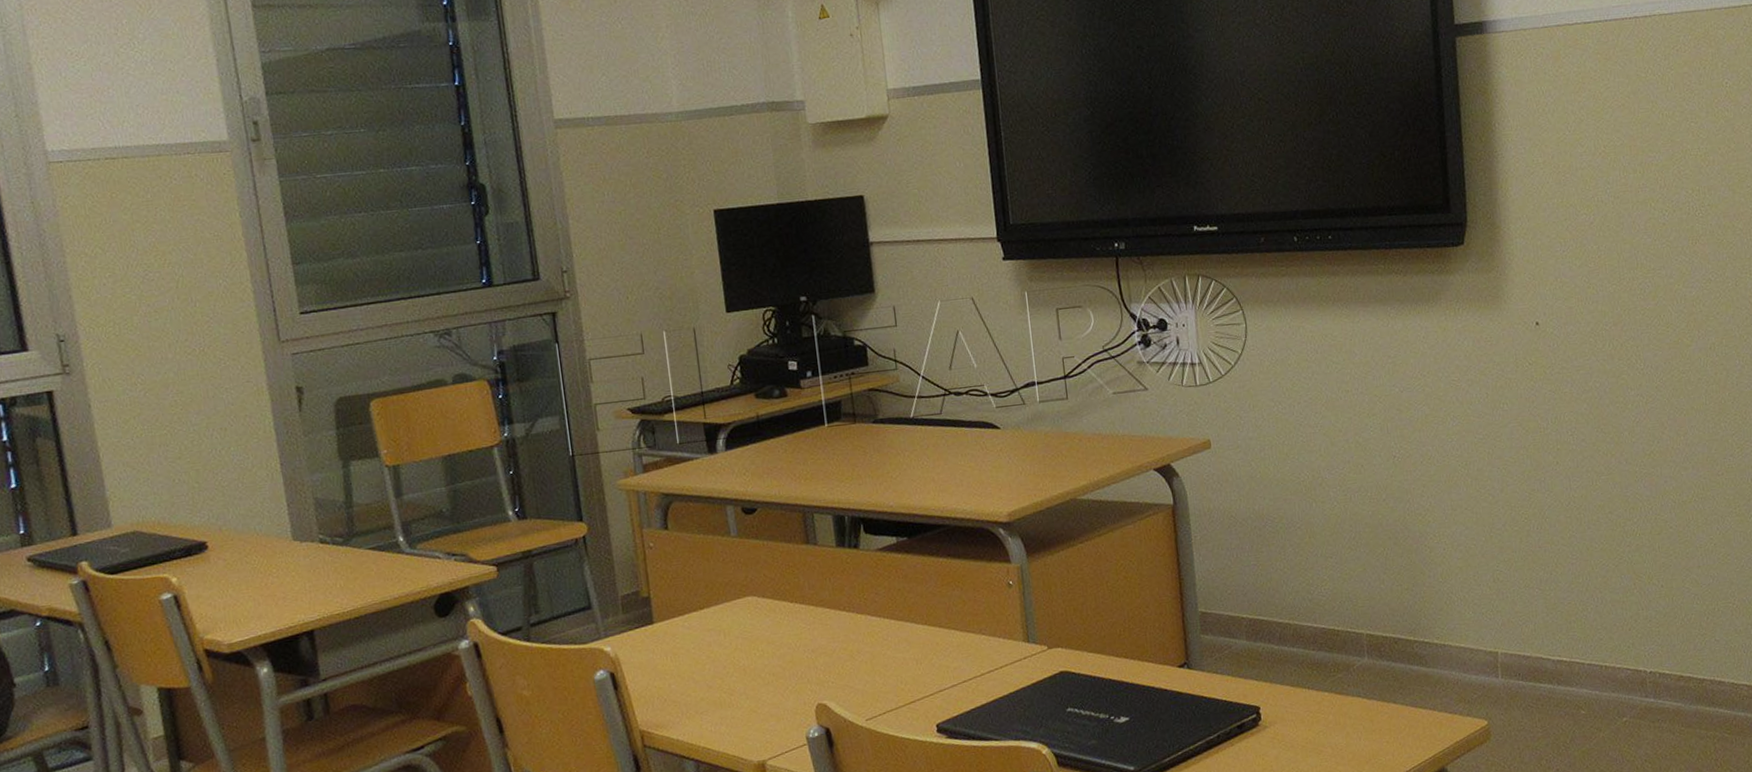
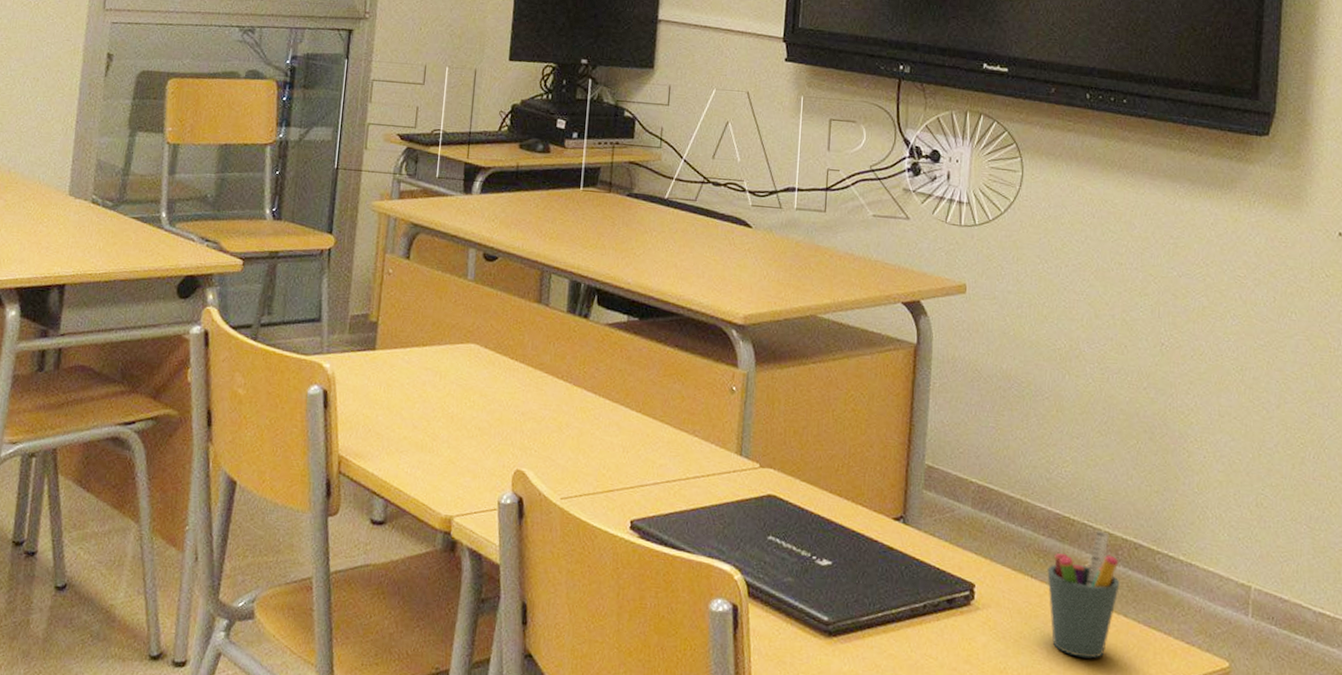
pen holder: none [1321,633,1386,748] -> present [1047,529,1120,659]

